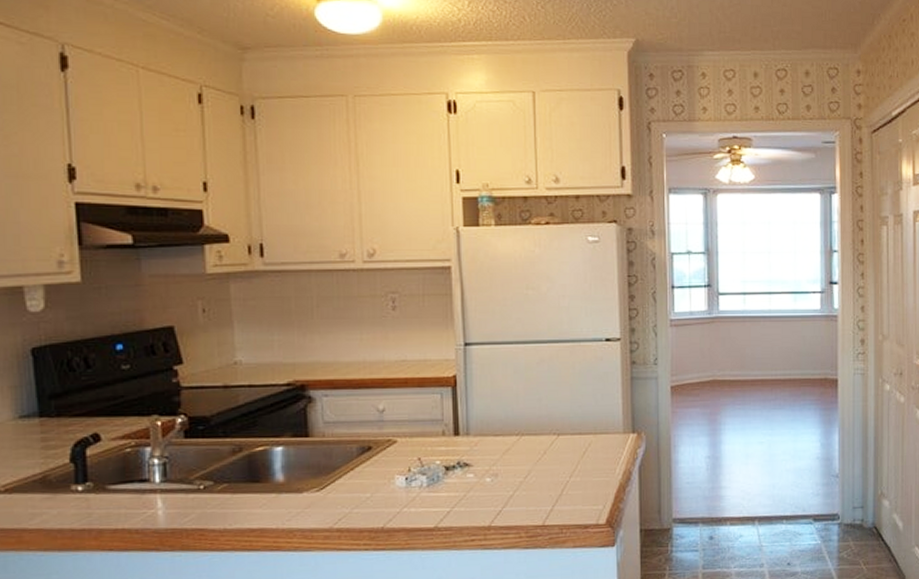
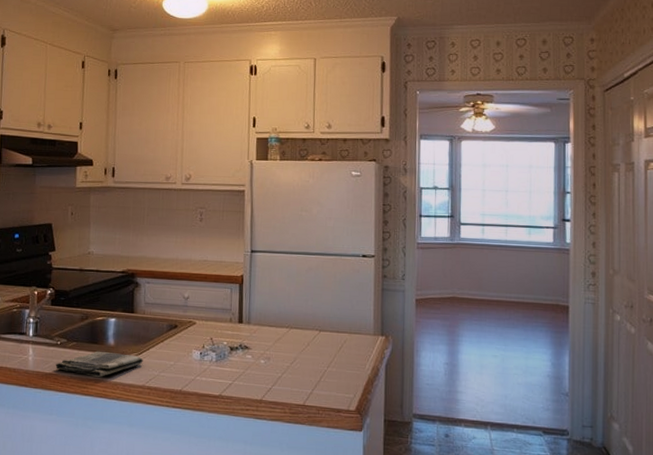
dish towel: none [199,491,328,526] -> present [55,351,143,378]

